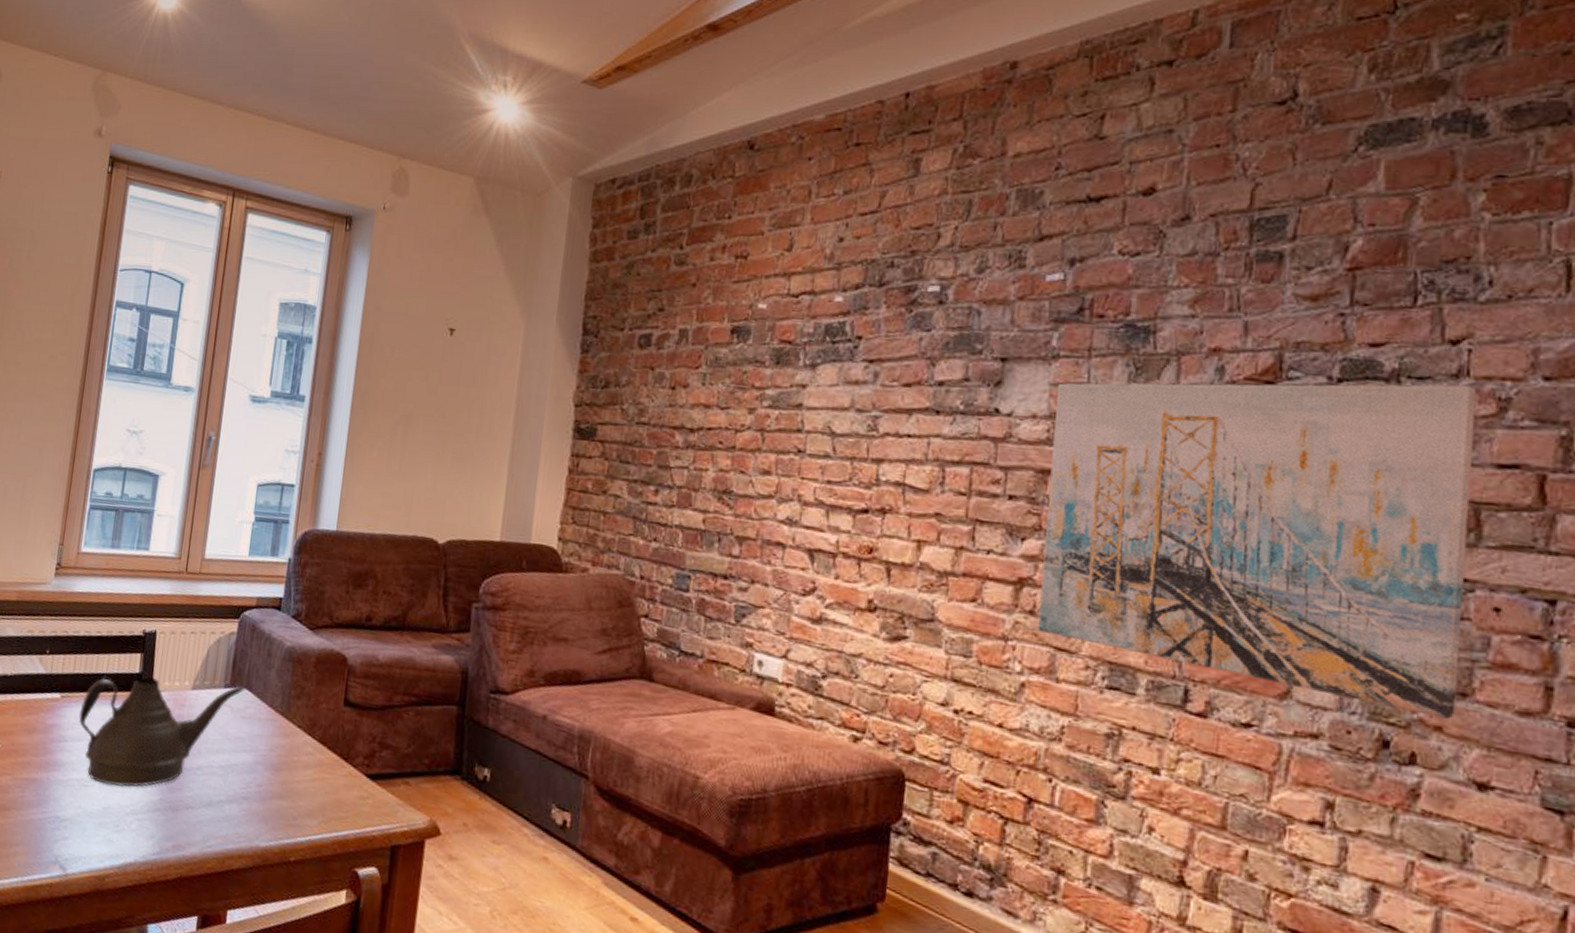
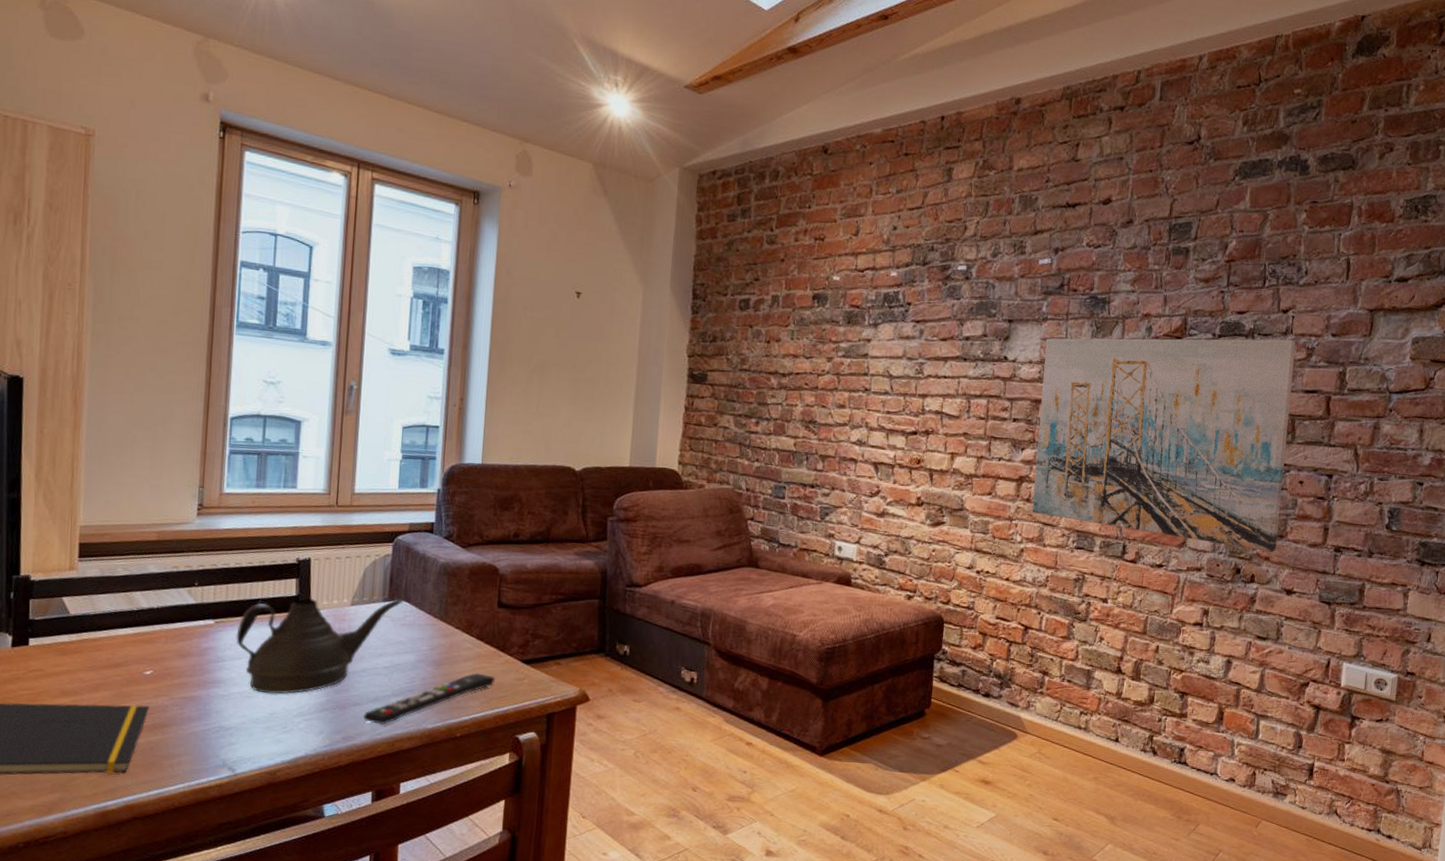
remote control: none [195,784,336,836] -> present [364,673,496,725]

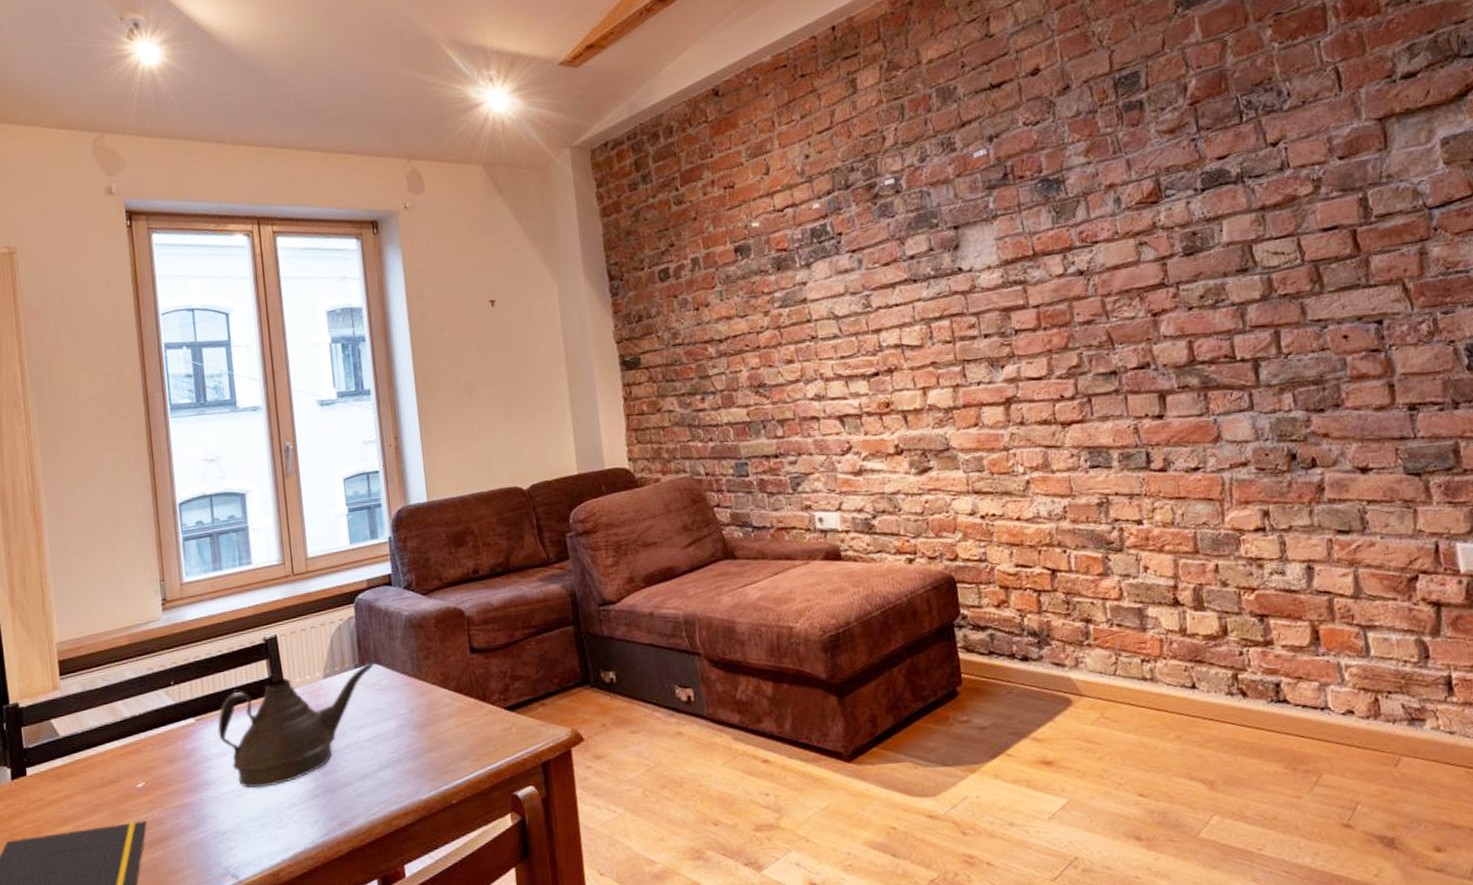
remote control: present [364,673,496,725] -> none [355,729,482,803]
wall art: present [1032,338,1296,552] -> none [1001,174,1335,437]

